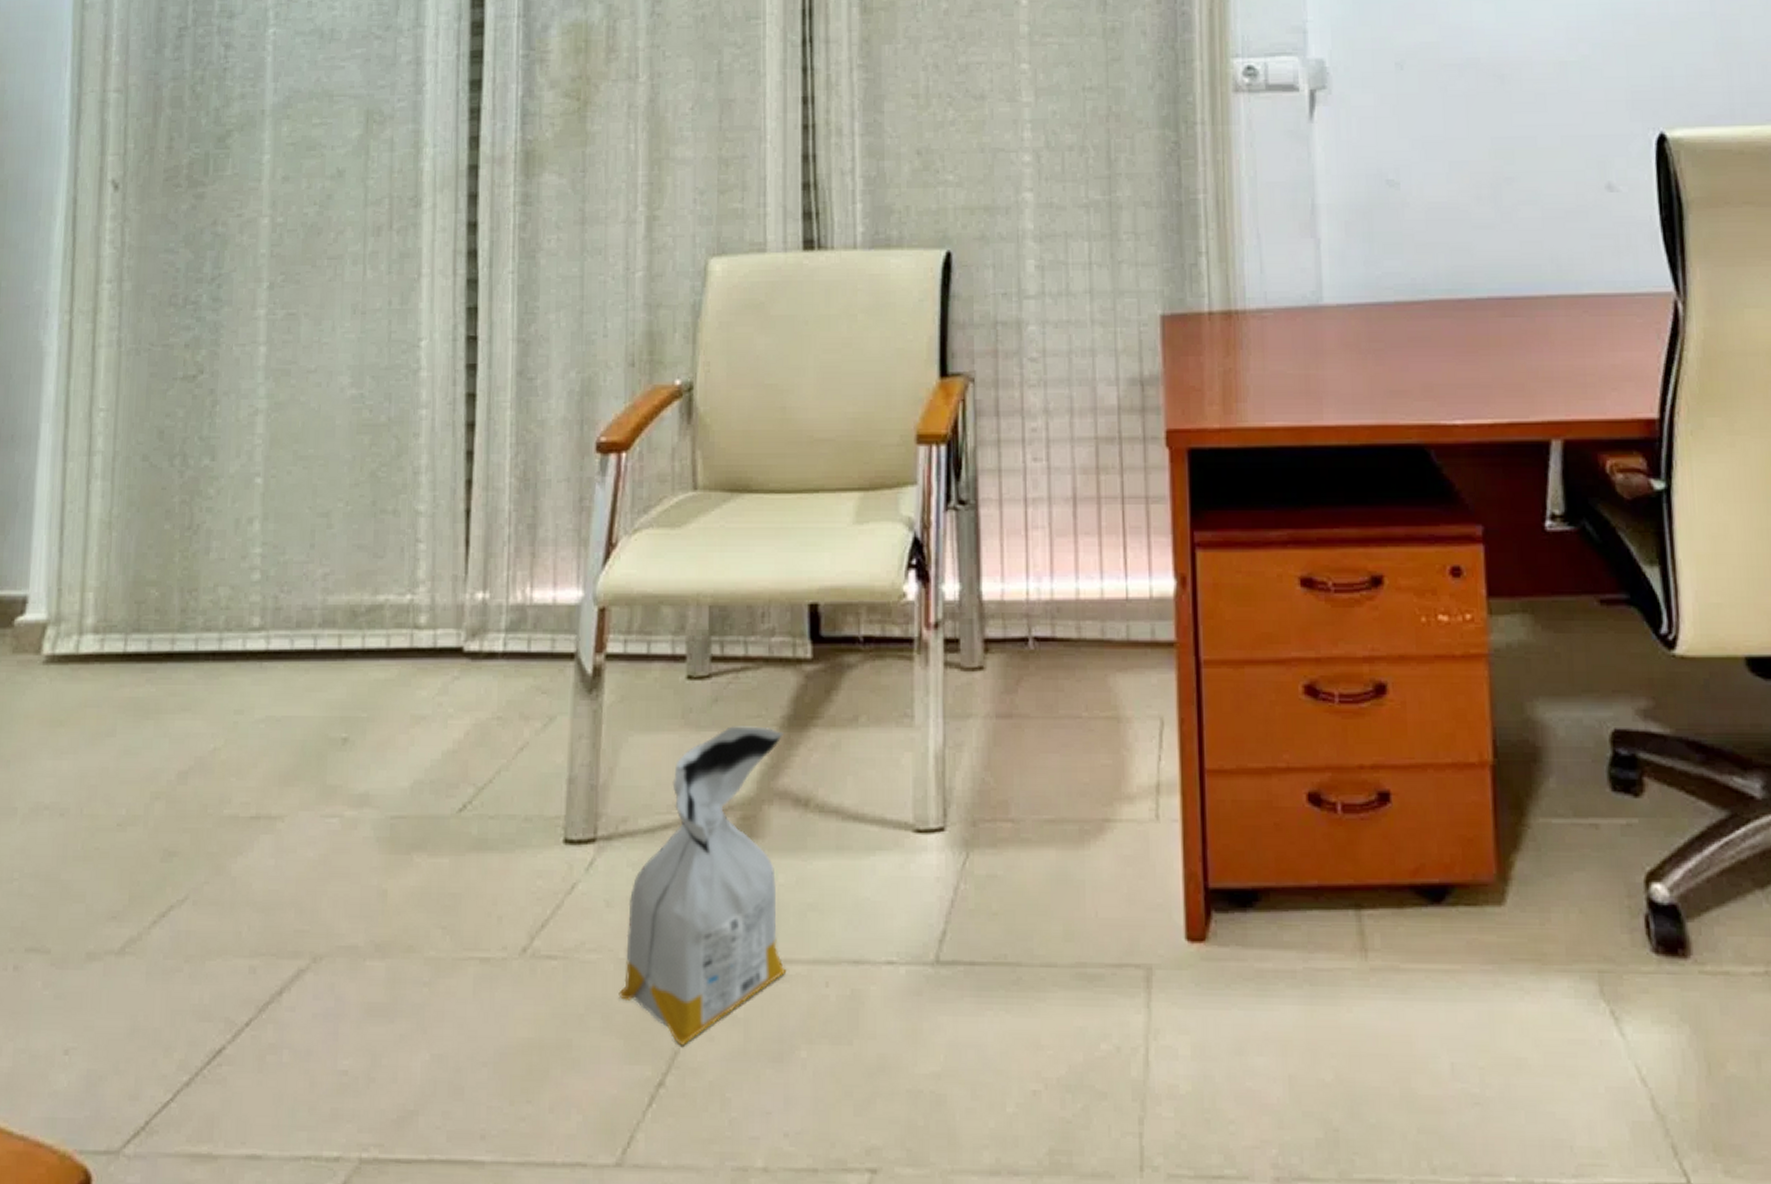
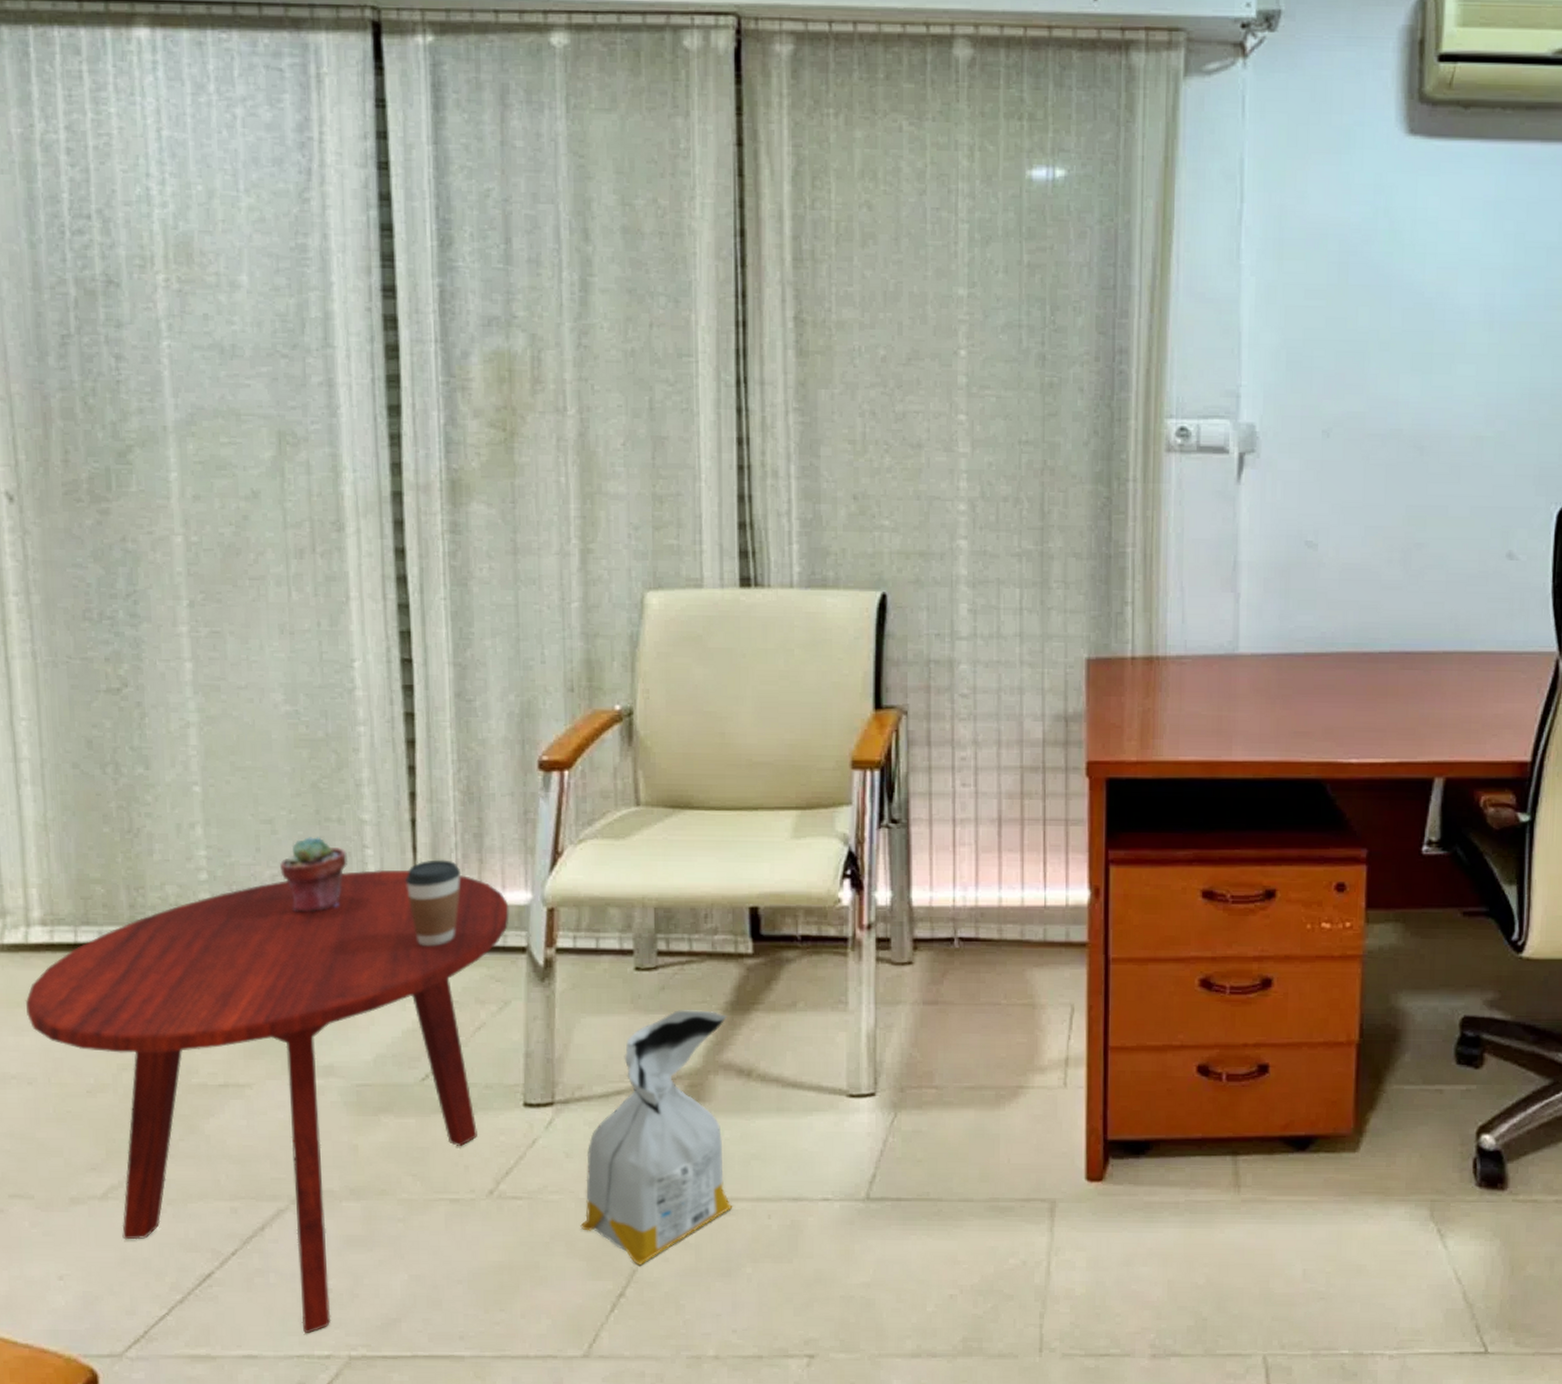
side table: none [68,565,560,1129] -> present [25,869,509,1334]
potted succulent: none [332,531,400,616] -> present [280,837,347,913]
coffee cup: none [456,554,513,654] -> present [405,859,461,947]

